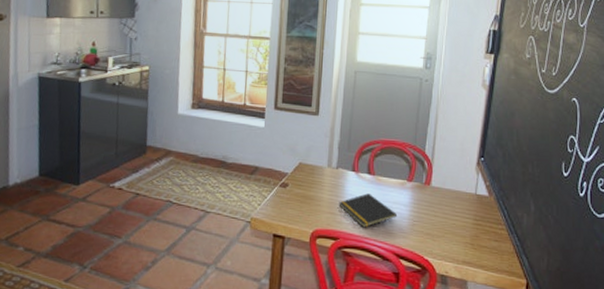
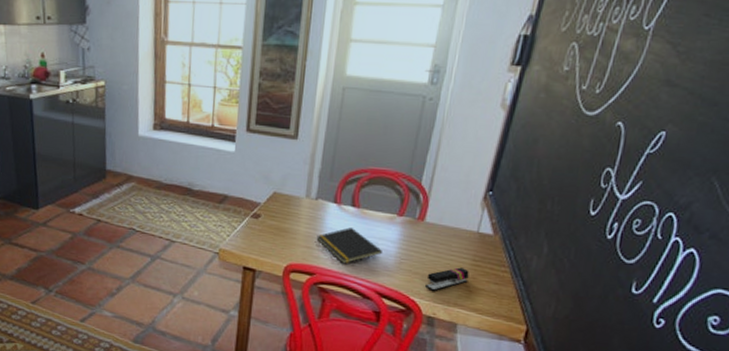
stapler: none [437,227,473,251] -> present [425,267,469,292]

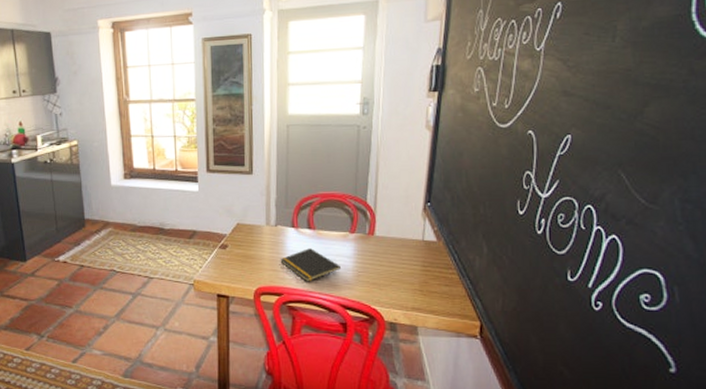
stapler: present [425,267,469,292] -> none [383,274,421,299]

